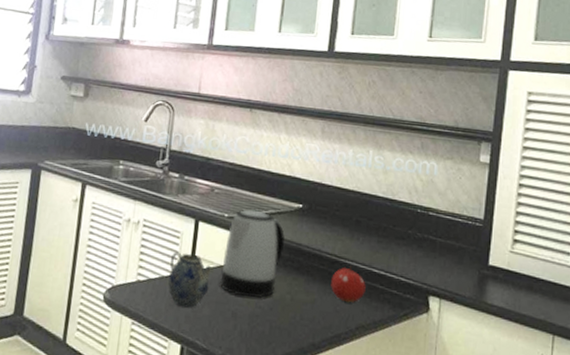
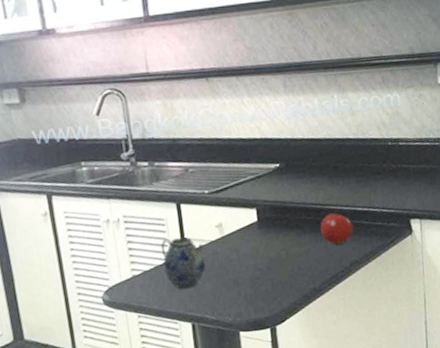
kettle: present [220,209,285,298] -> none [212,179,271,264]

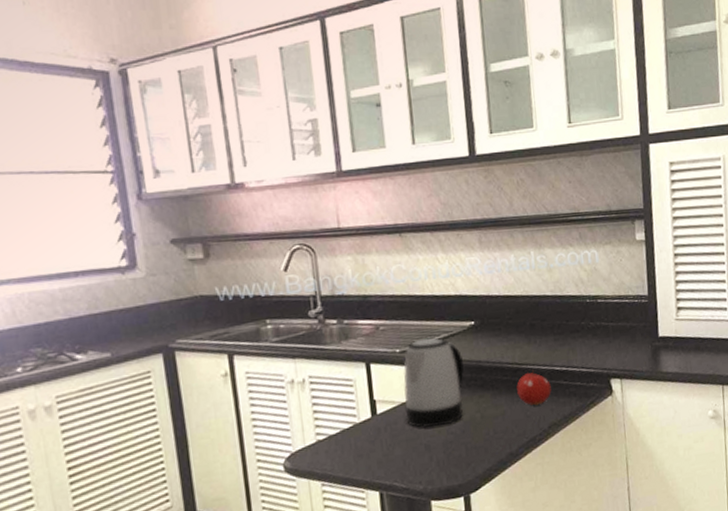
teapot: present [161,237,206,289] -> none [348,398,396,454]
kettle: none [212,179,271,264] -> present [403,337,465,428]

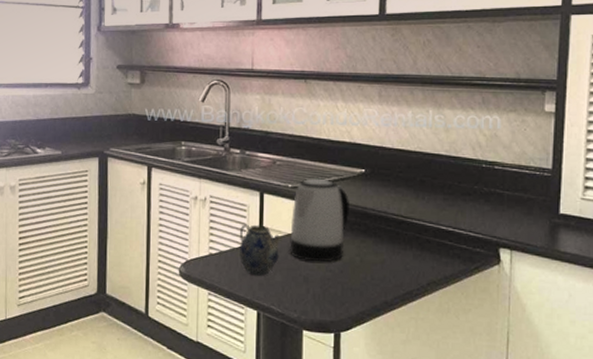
teapot: none [348,398,396,454] -> present [240,224,281,276]
fruit: present [517,370,551,406] -> none [399,225,434,261]

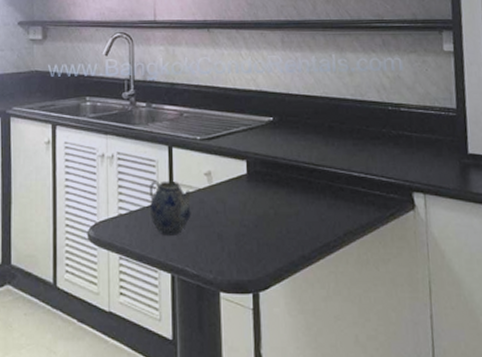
kettle: present [290,178,350,262] -> none [201,129,261,217]

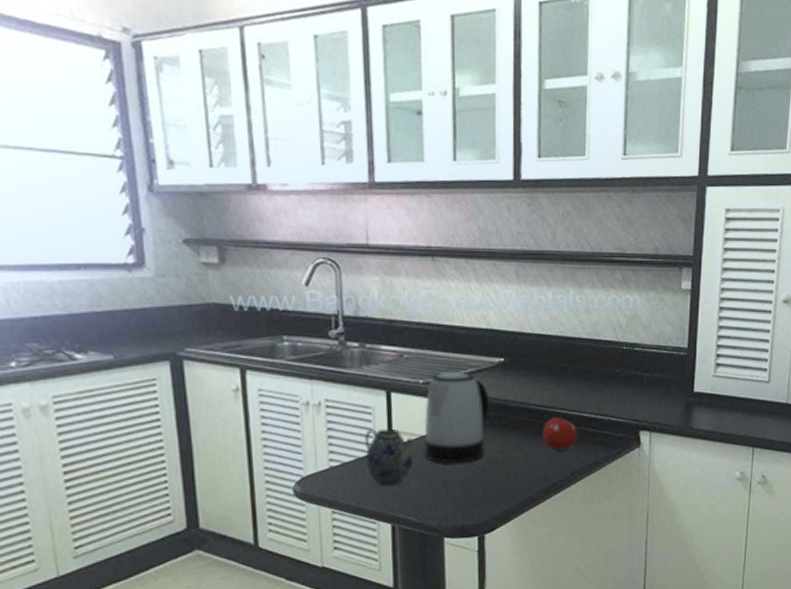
kettle: none [201,129,261,217] -> present [424,371,490,464]
fruit: none [312,172,348,210] -> present [542,414,578,451]

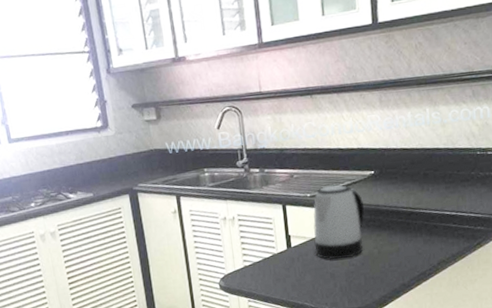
teapot: present [365,428,414,486] -> none [269,234,307,279]
fruit: present [542,414,578,451] -> none [410,214,441,245]

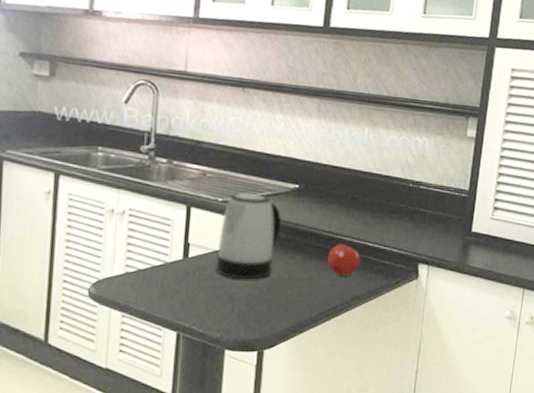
fruit: none [410,214,441,245] -> present [327,242,361,277]

